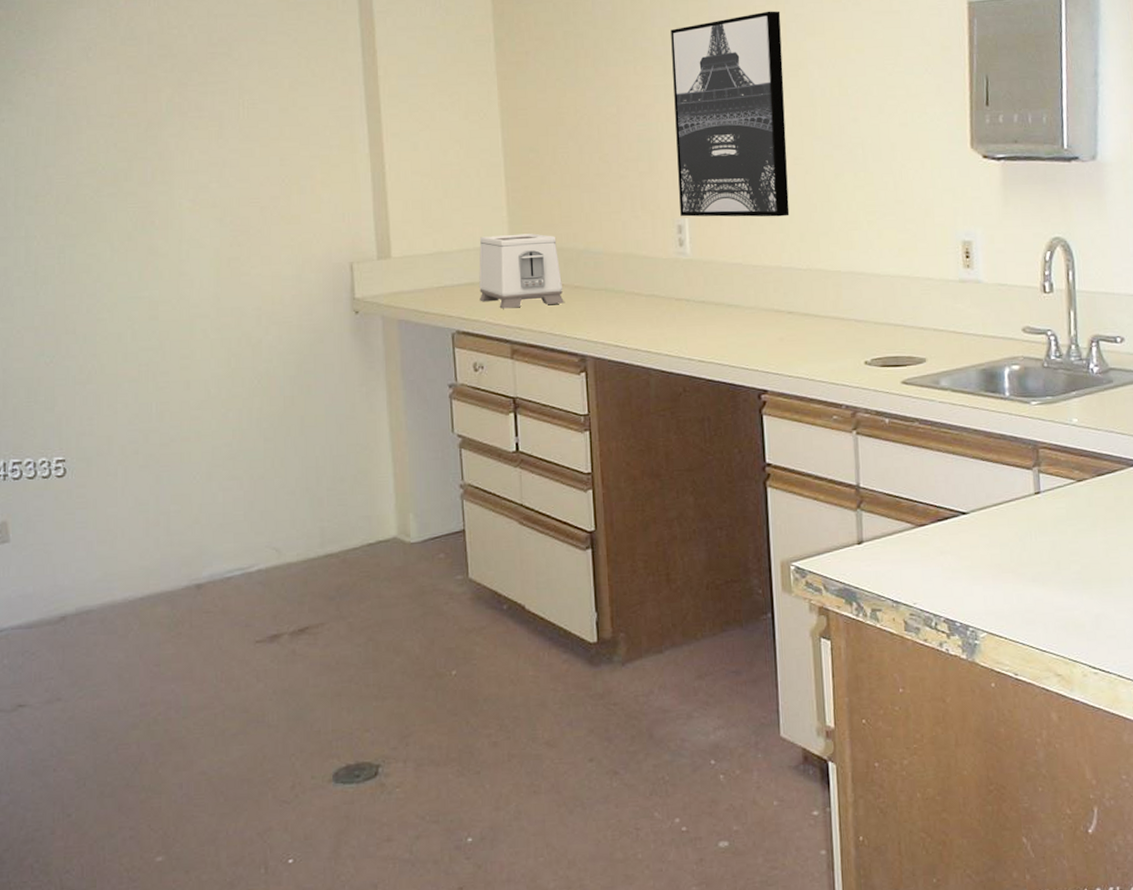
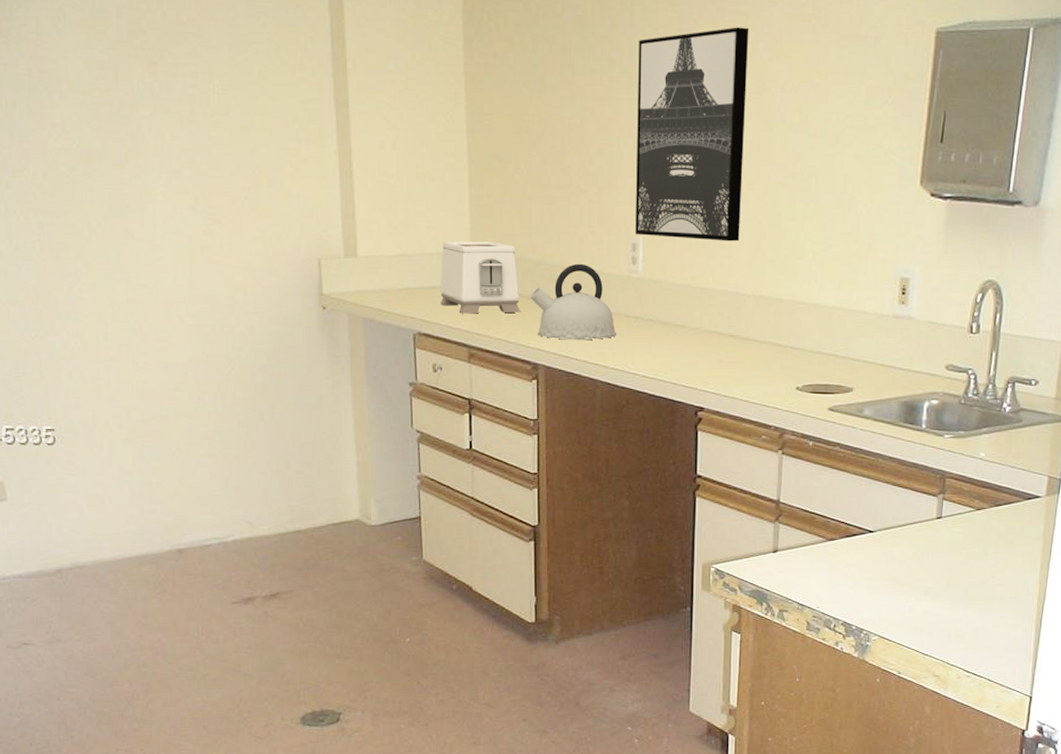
kettle: none [573,249,669,328] -> present [530,263,617,340]

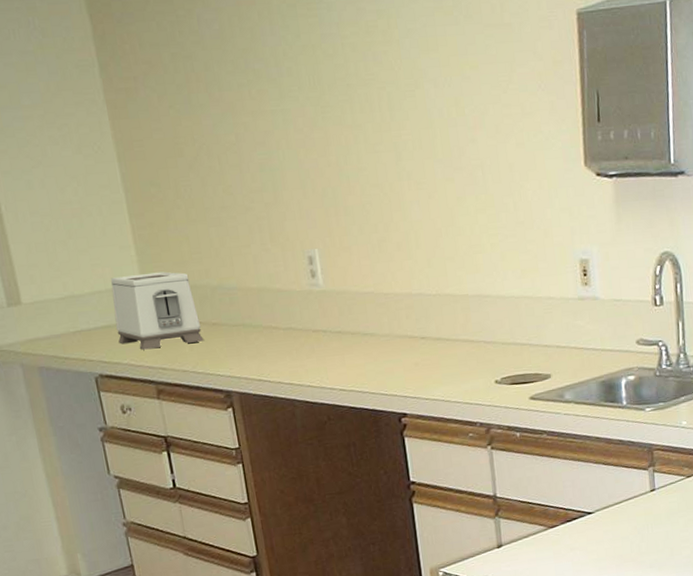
kettle: present [530,263,617,340] -> none [211,283,308,364]
wall art: present [635,27,749,242] -> none [282,26,416,248]

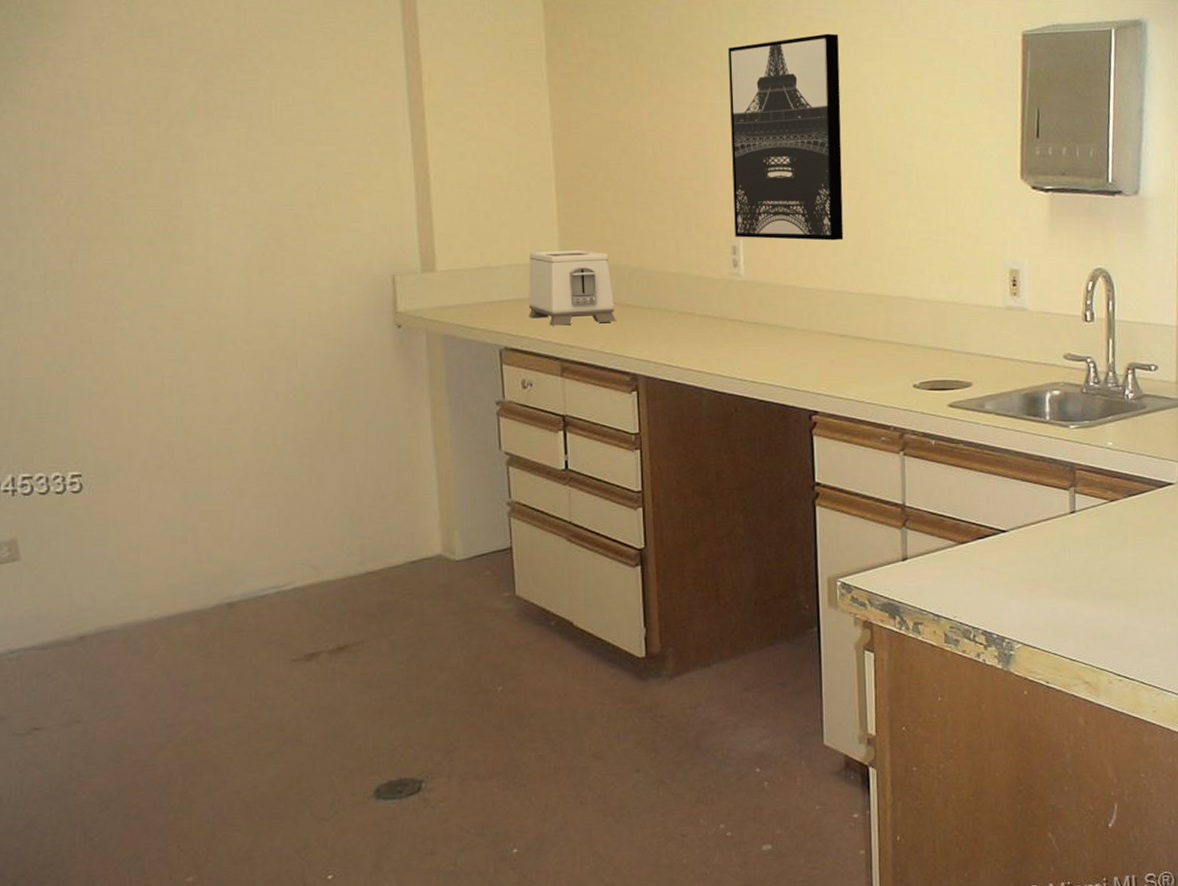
wall art: none [282,26,416,248] -> present [728,33,844,241]

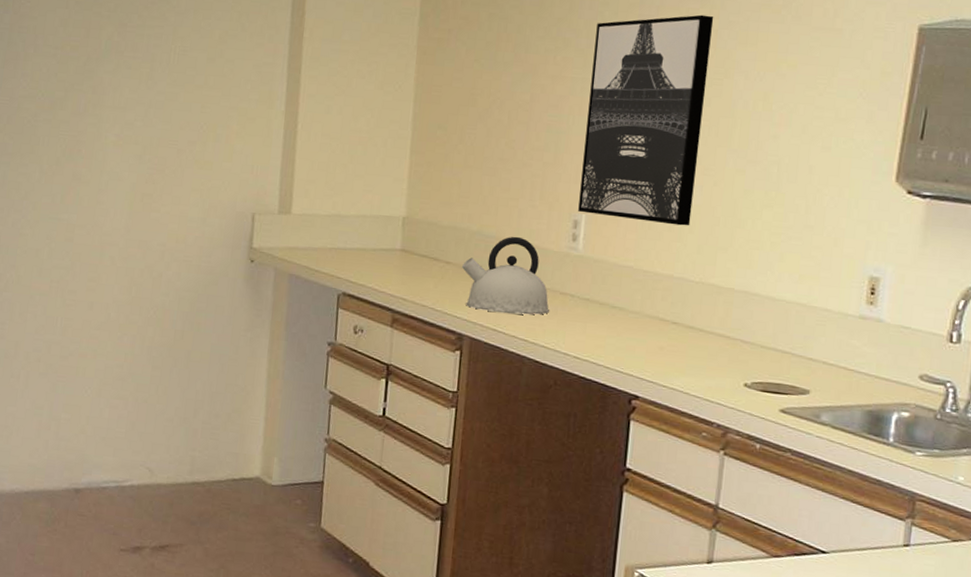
toaster: present [528,250,616,326] -> none [369,205,452,281]
kettle: none [626,268,721,347] -> present [461,236,550,315]

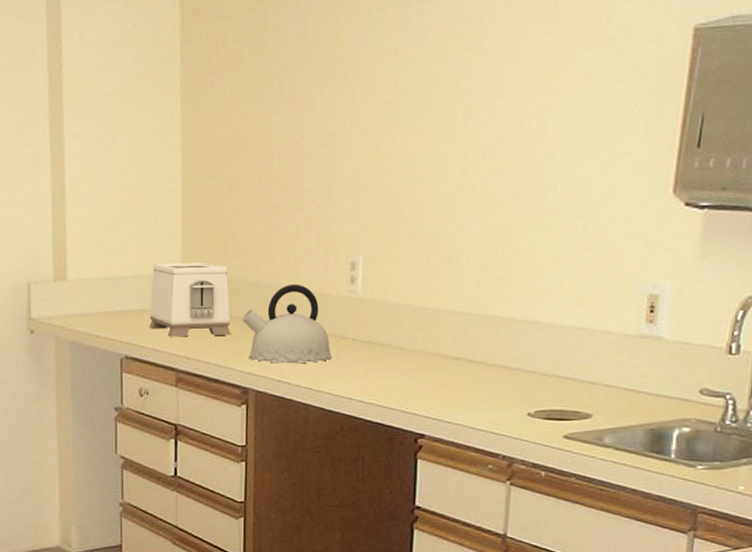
toaster: none [369,205,452,281] -> present [149,262,231,337]
wall art: present [578,14,714,226] -> none [355,33,484,258]

